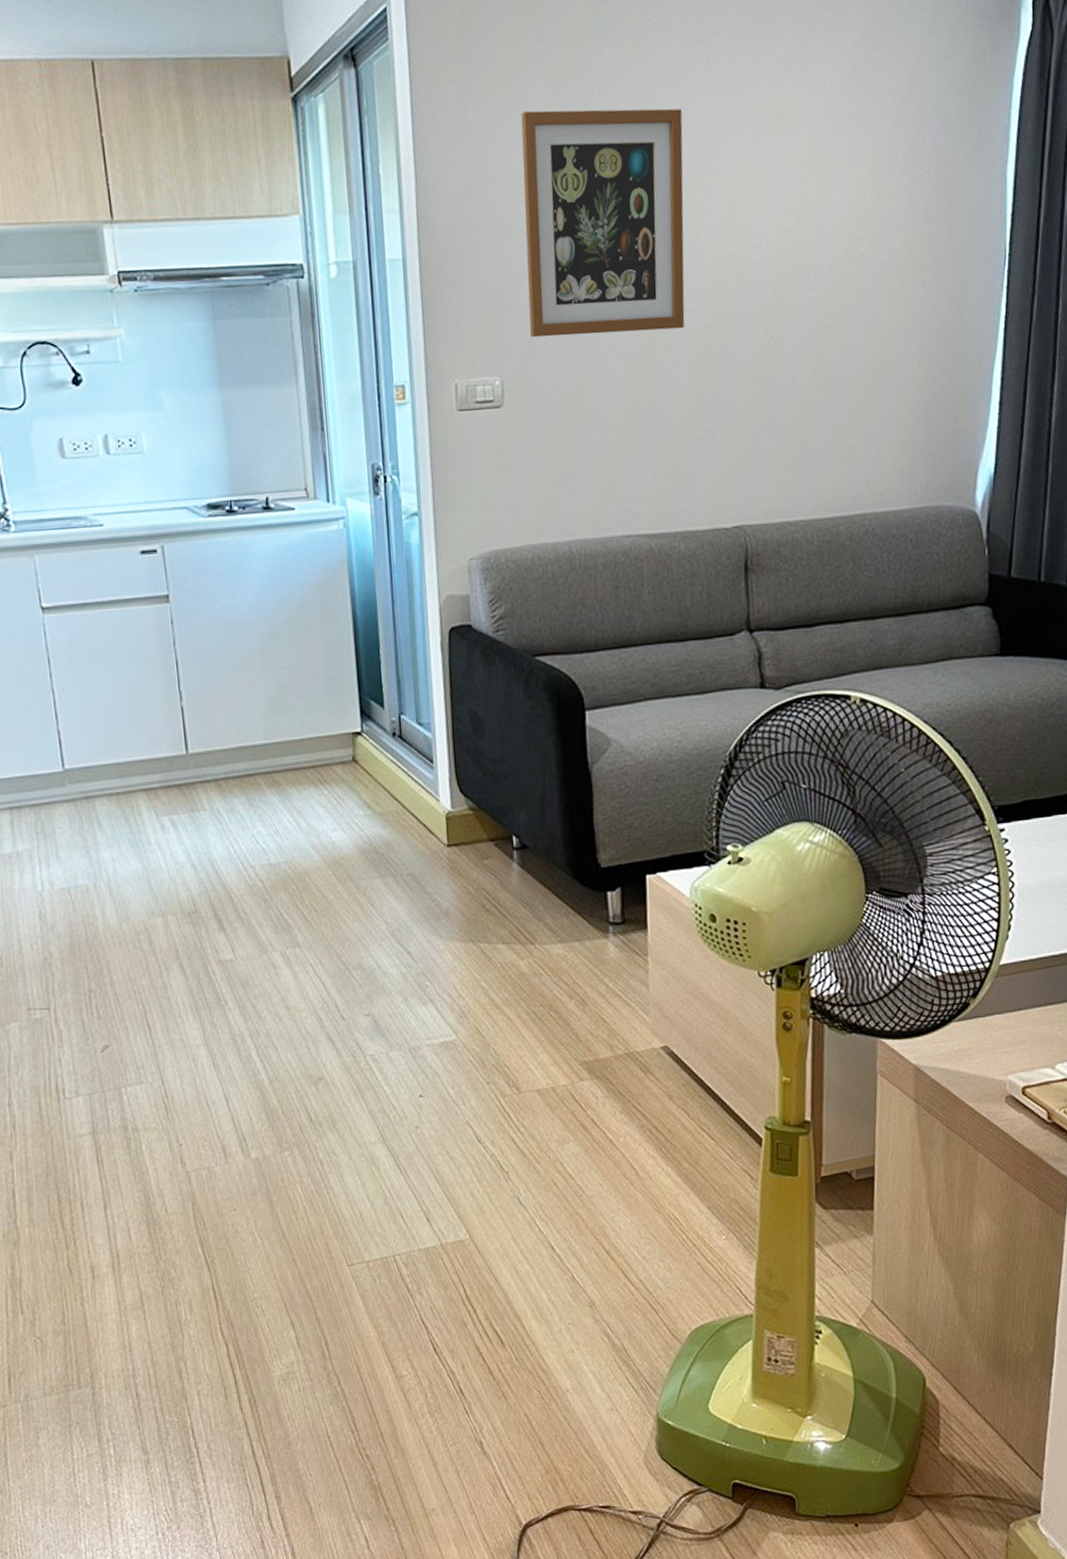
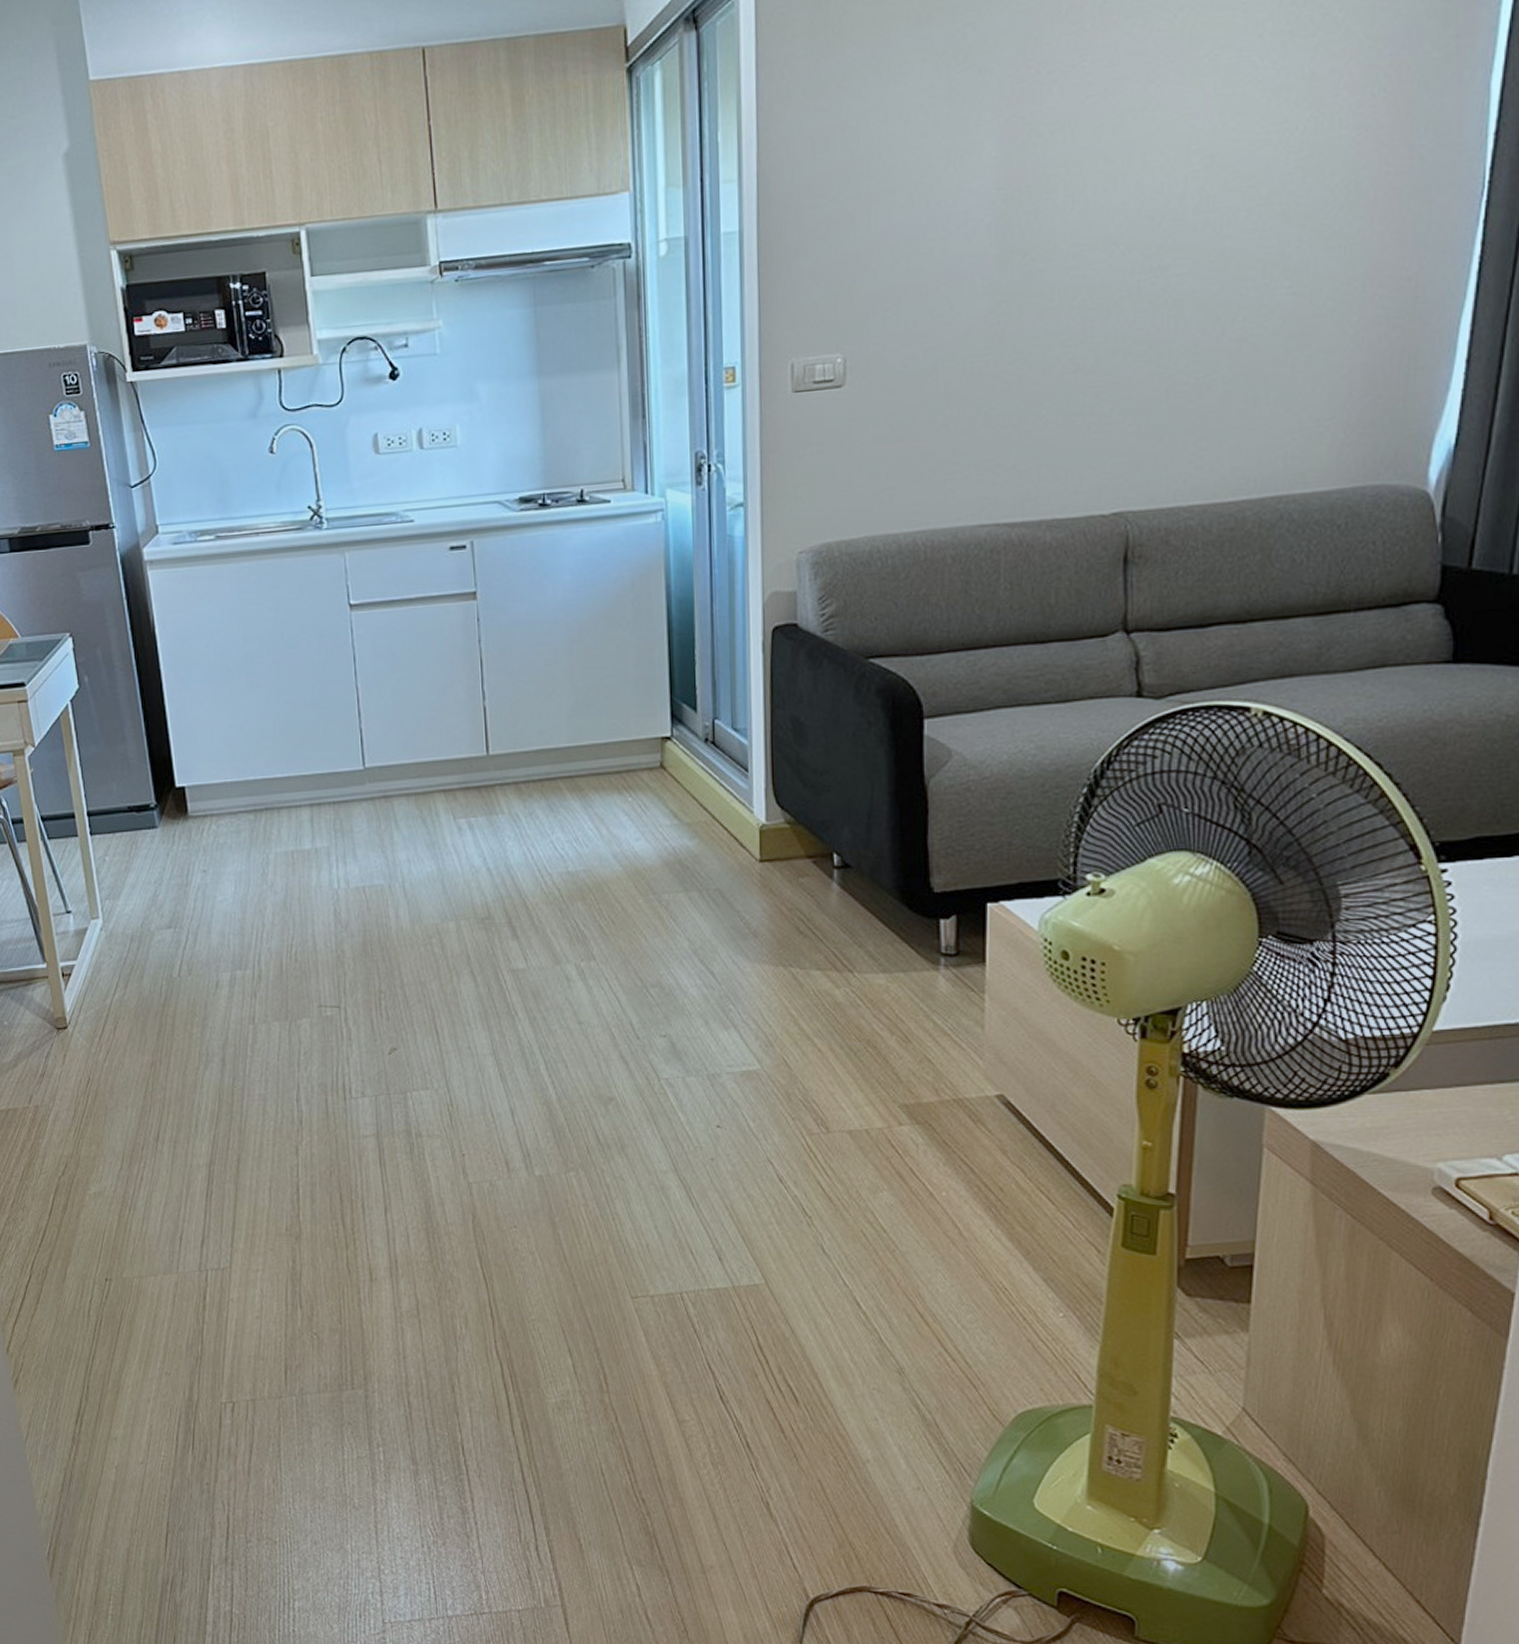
wall art: present [521,108,685,338] -> none [879,42,1071,310]

